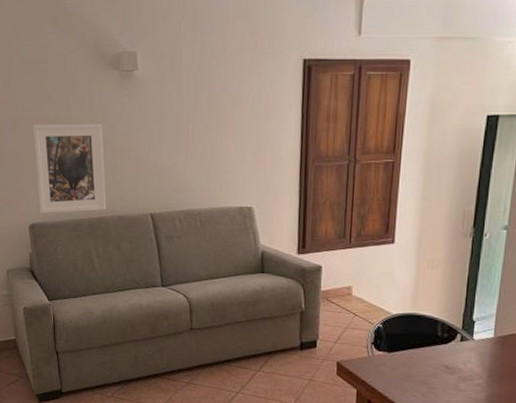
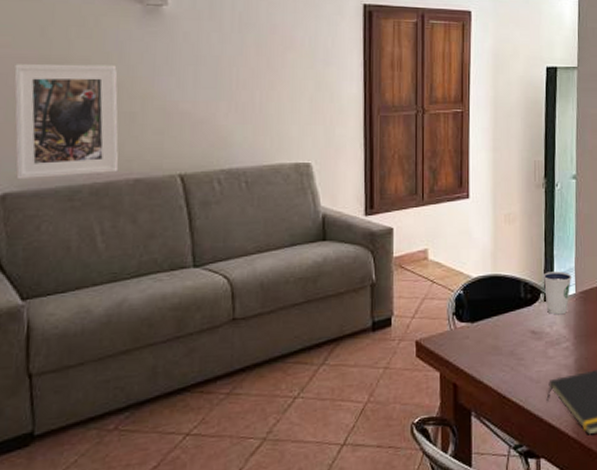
dixie cup: none [461,315,492,355] -> present [543,271,572,315]

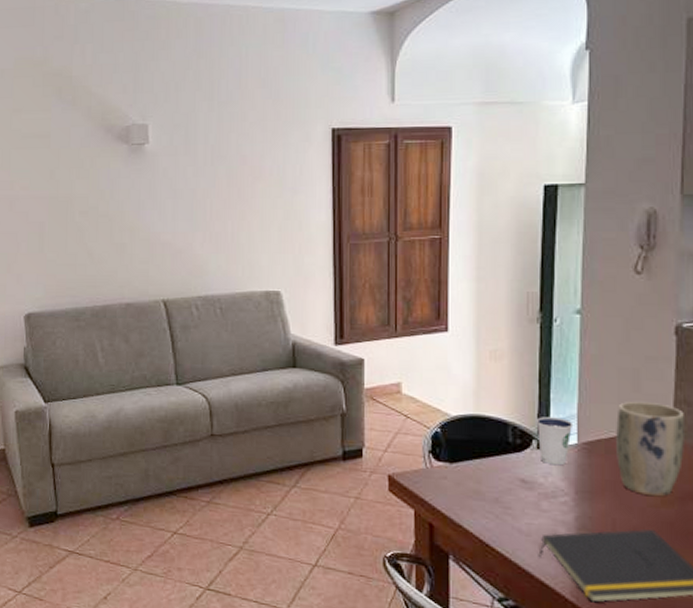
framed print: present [14,64,119,180] -> none [32,201,113,302]

